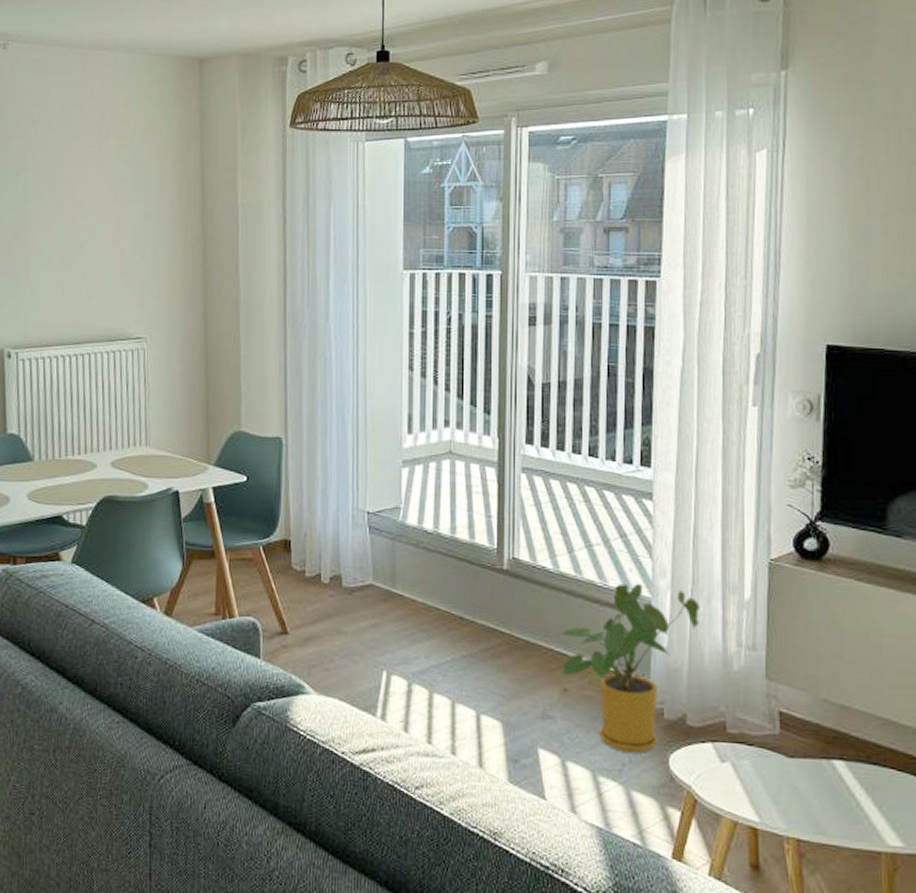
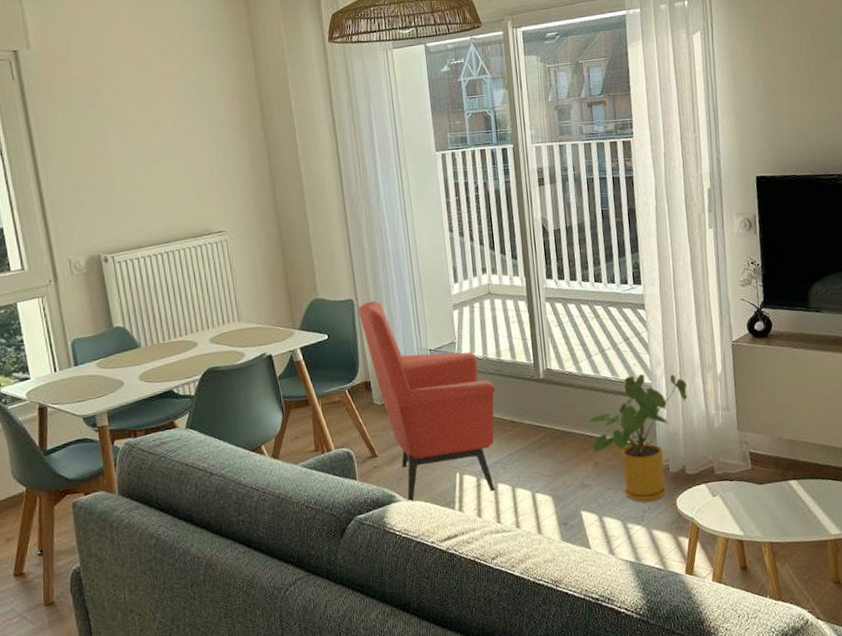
armchair: none [286,442,444,703] -> present [357,300,496,503]

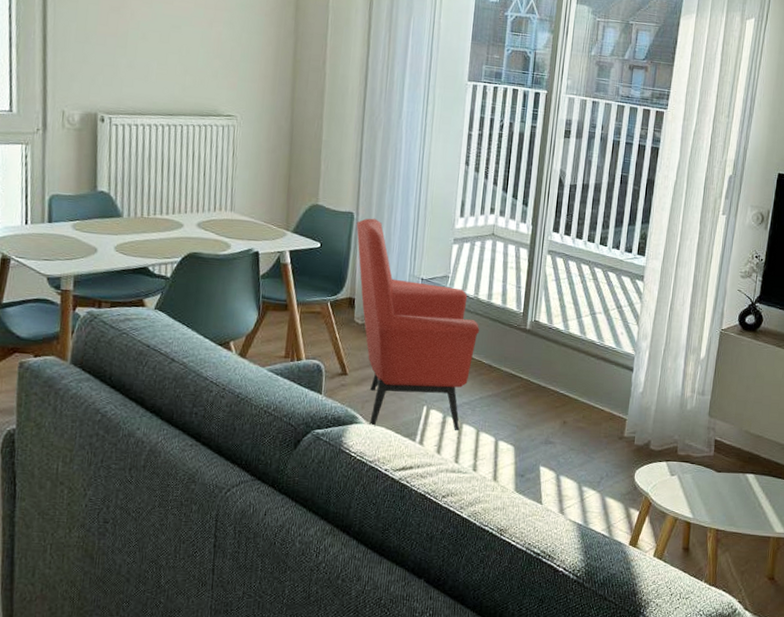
house plant: present [586,373,688,502] -> none [562,343,669,470]

